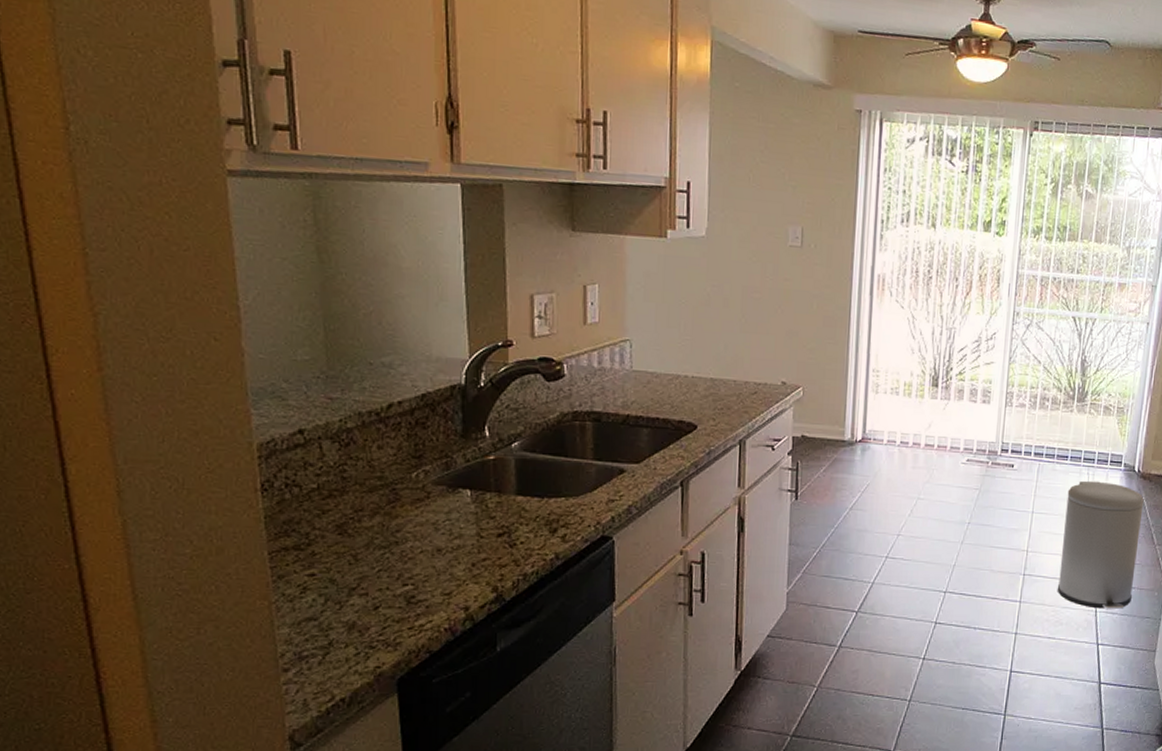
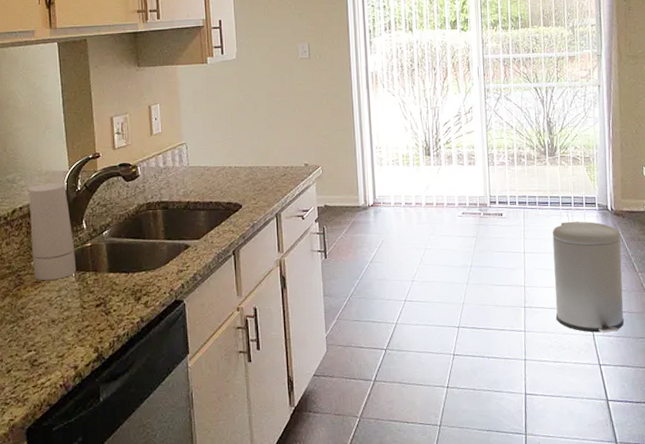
canister: none [411,373,474,500] -> present [28,182,77,281]

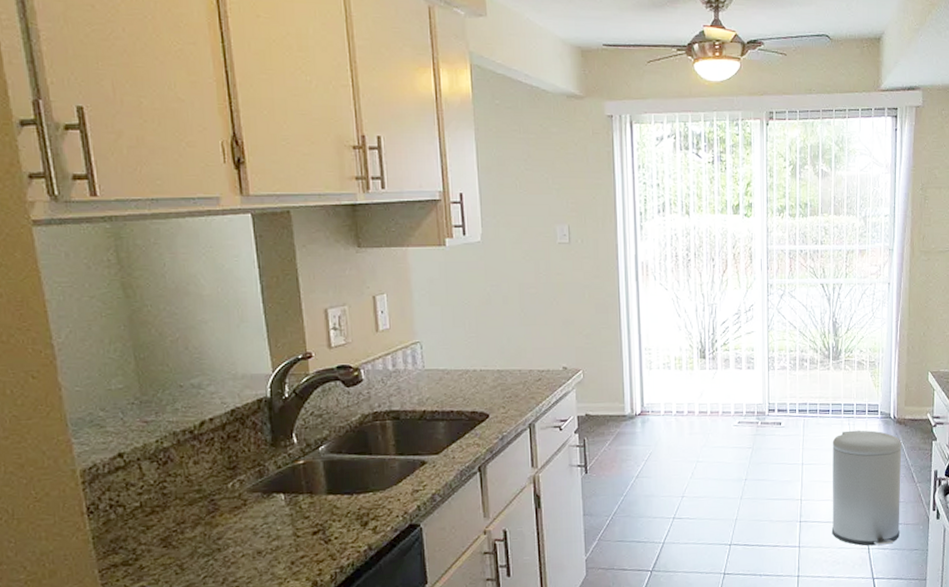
canister: present [28,182,77,281] -> none [220,388,287,506]

